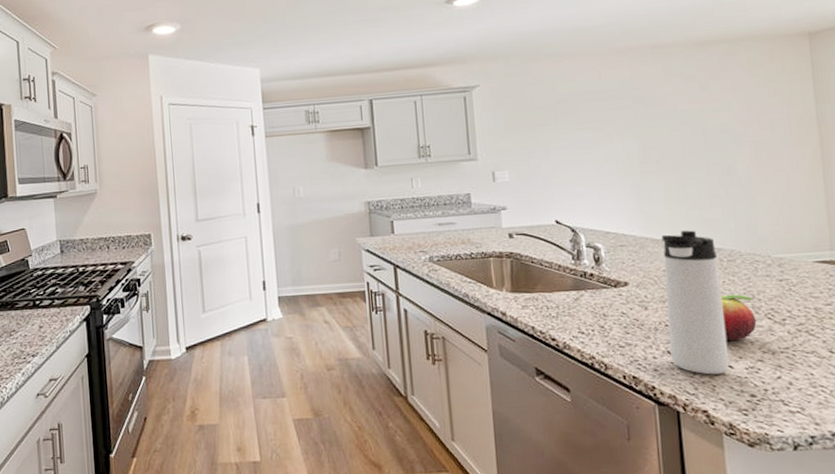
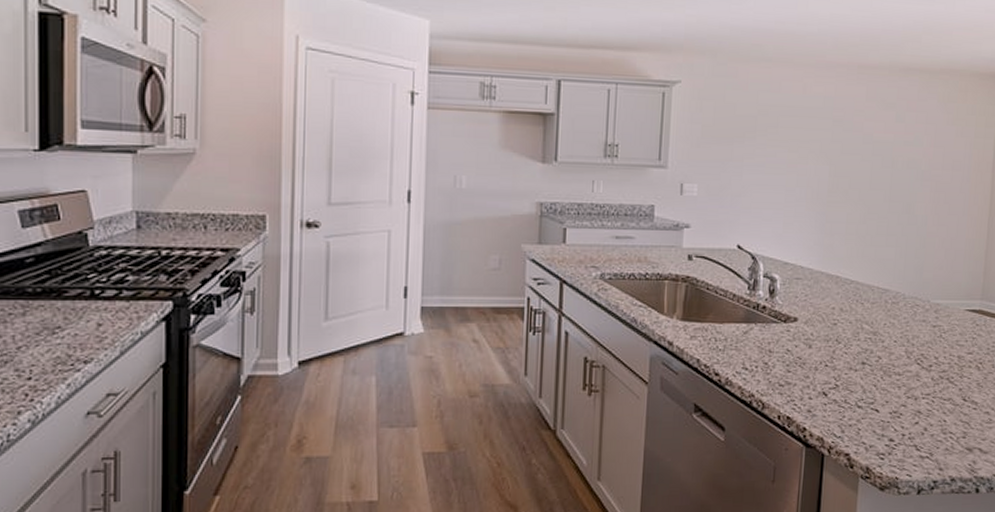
thermos bottle: present [661,230,730,375] -> none [825,268,884,418]
fruit: present [720,294,757,340] -> none [877,337,909,384]

